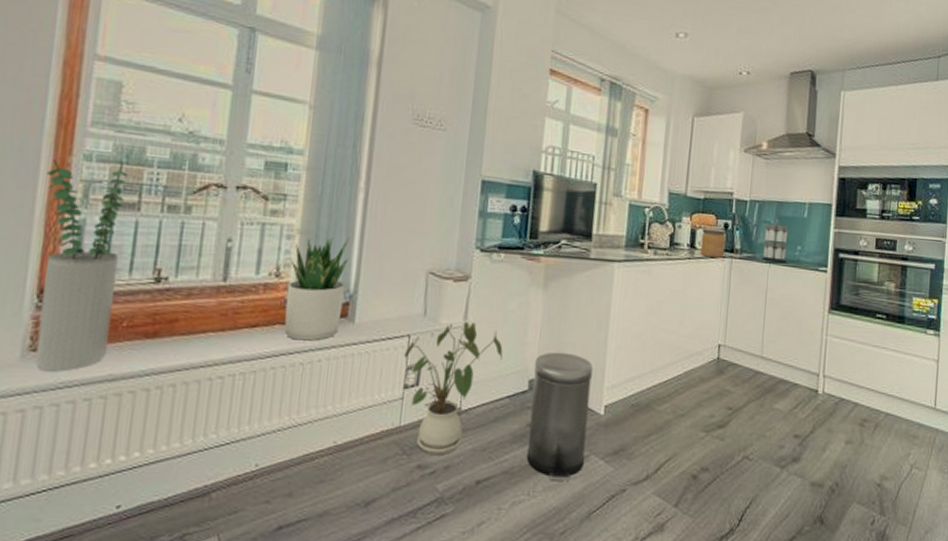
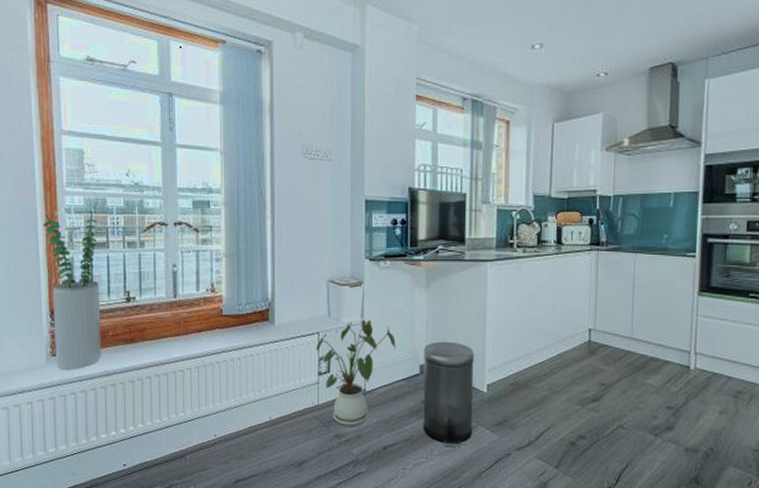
planter: present [284,237,351,341] -> none [221,256,264,341]
jar: present [700,228,727,258] -> none [567,225,592,251]
spice rack: present [762,220,789,264] -> none [628,211,654,252]

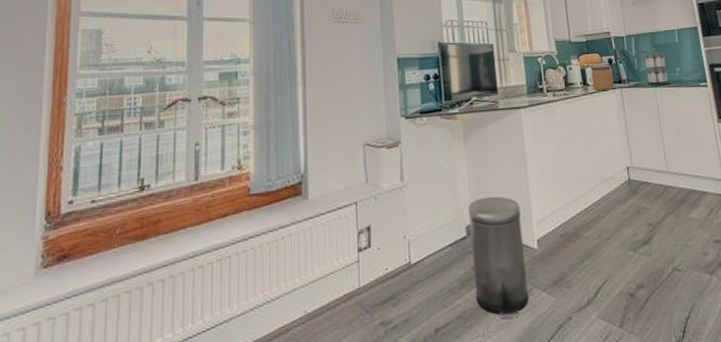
vase: present [42,211,102,370] -> none [46,93,112,285]
house plant: present [316,320,396,426] -> none [354,182,439,310]
jar: none [567,225,592,251] -> present [590,65,615,91]
spice rack: none [628,211,654,252] -> present [644,48,669,86]

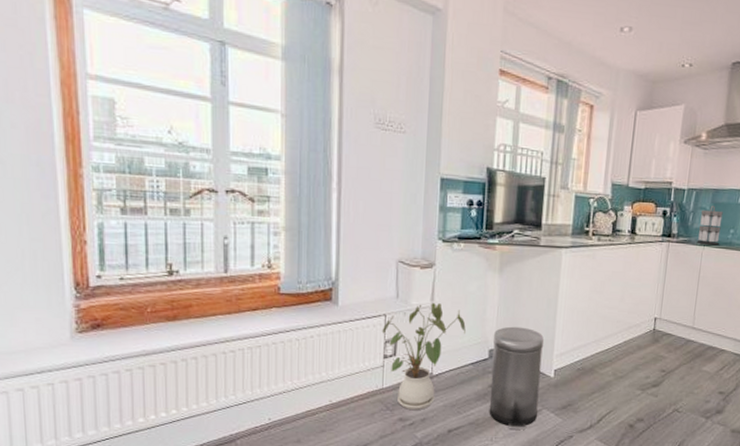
house plant: none [354,182,439,310] -> present [382,303,466,410]
jar: present [590,65,615,91] -> none [640,216,665,242]

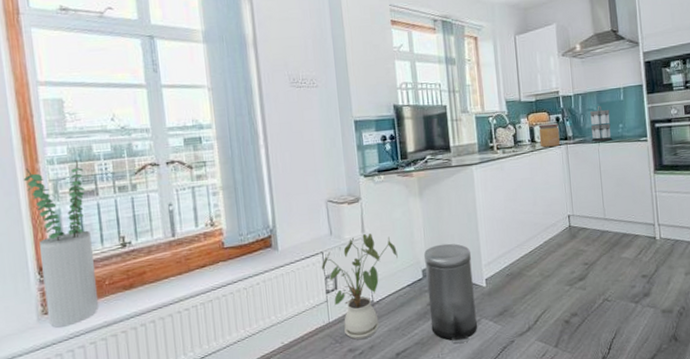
vase: none [64,171,139,349] -> present [23,160,99,328]
jar: none [640,216,665,242] -> present [538,123,561,147]

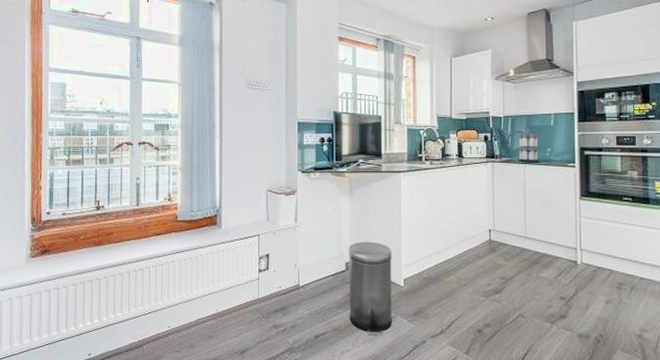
vase: present [23,160,99,328] -> none [29,134,75,270]
house plant: present [321,233,398,340] -> none [256,224,325,317]
jar: present [538,123,561,147] -> none [467,141,487,163]

